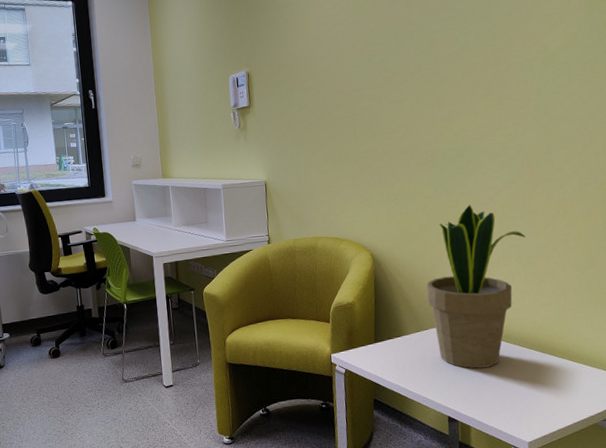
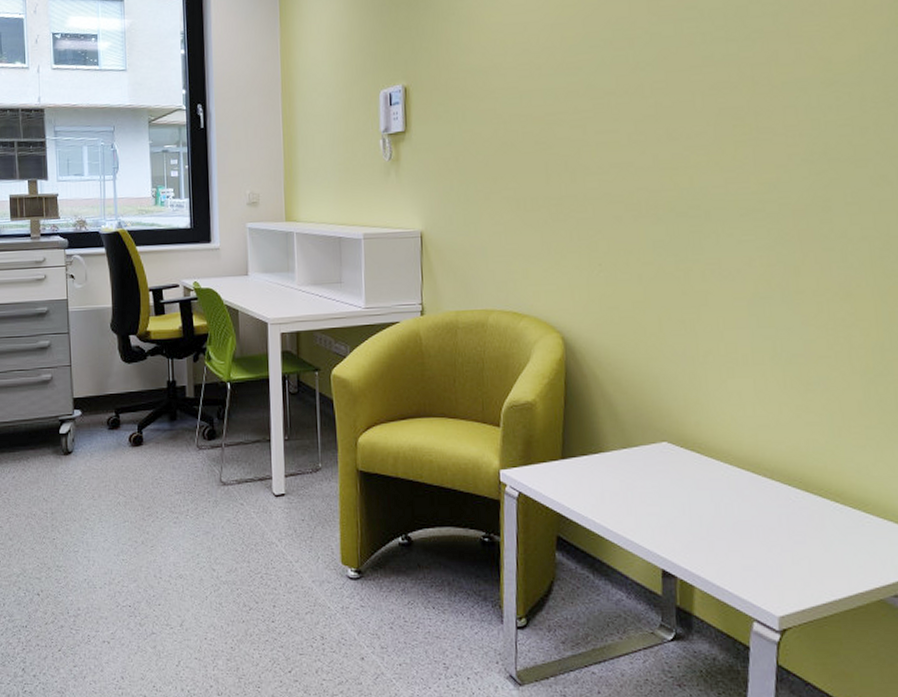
potted plant: present [426,204,526,369] -> none [638,276,787,506]

